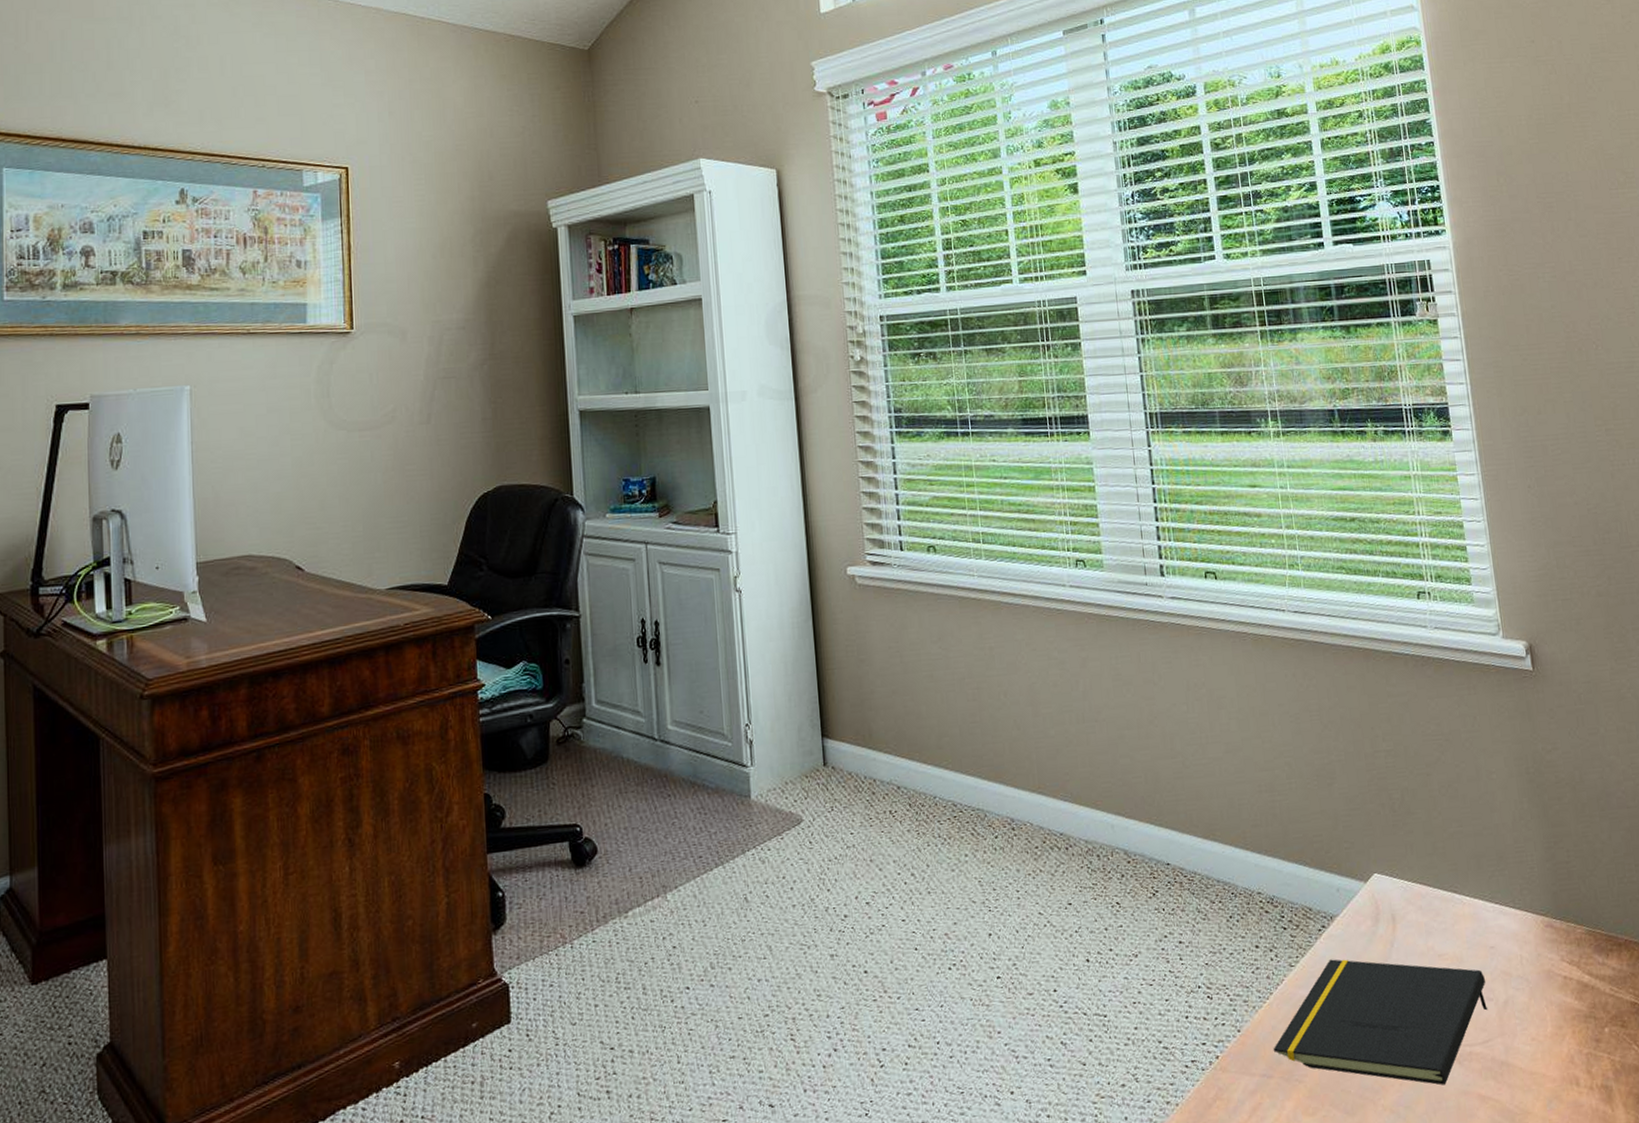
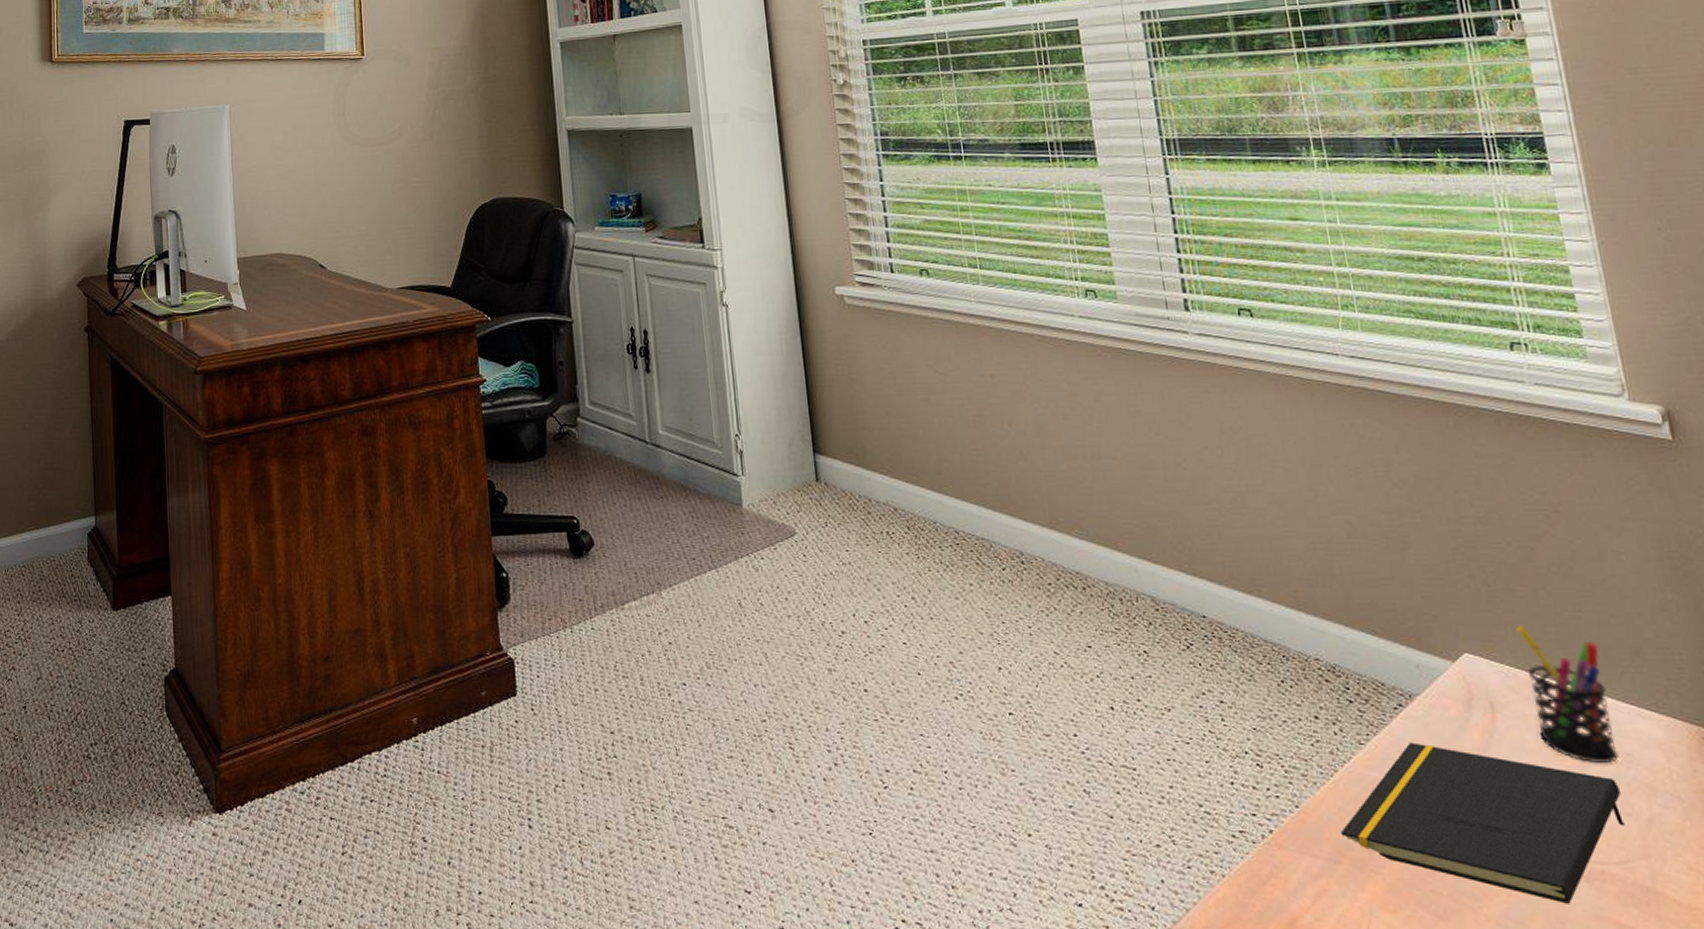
pen holder: none [1414,843,1485,959] -> present [1516,625,1619,763]

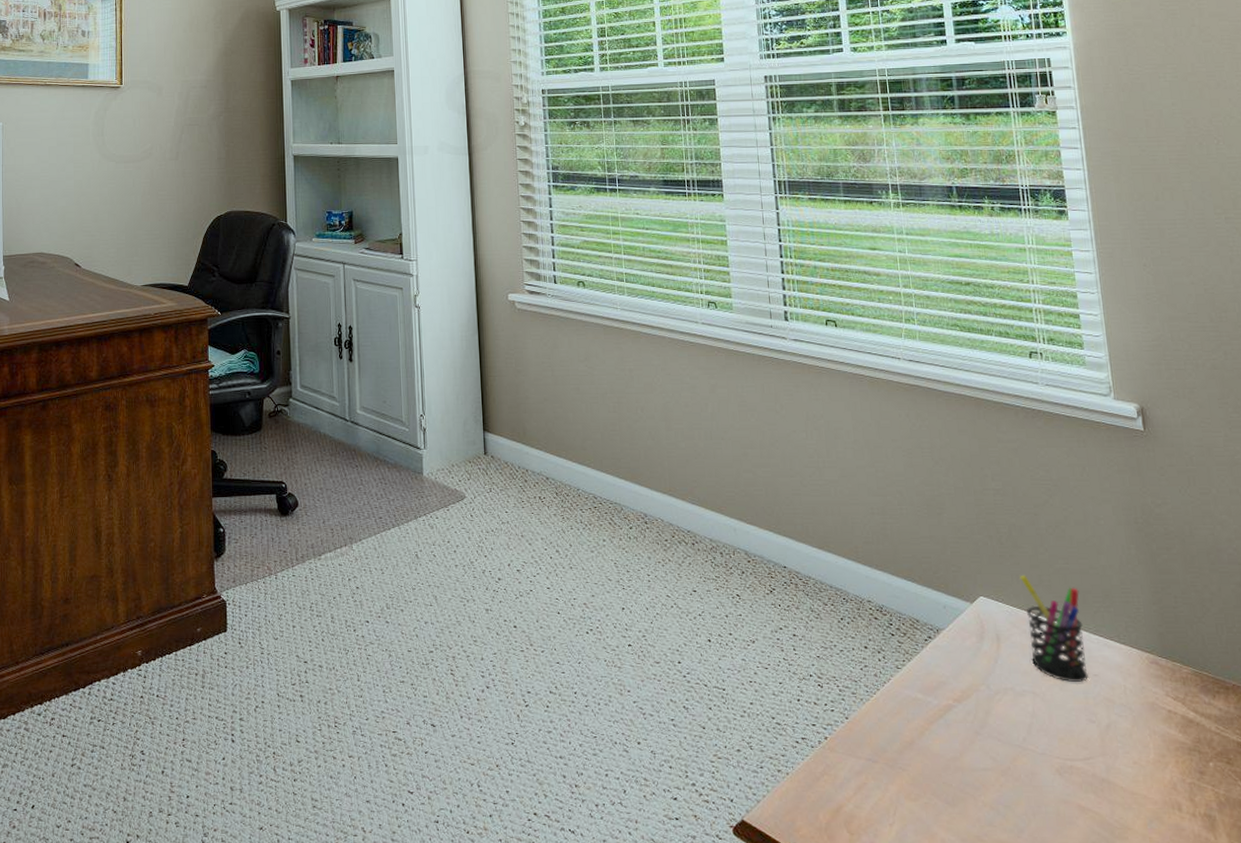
notepad: present [1340,742,1626,904] -> none [878,667,1090,792]

